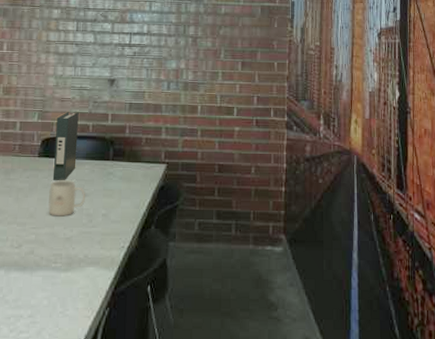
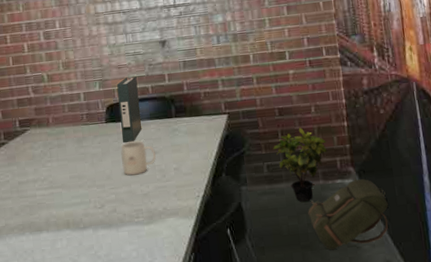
potted plant: none [208,188,262,266] -> present [273,128,327,203]
backpack: none [233,248,315,320] -> present [308,179,388,250]

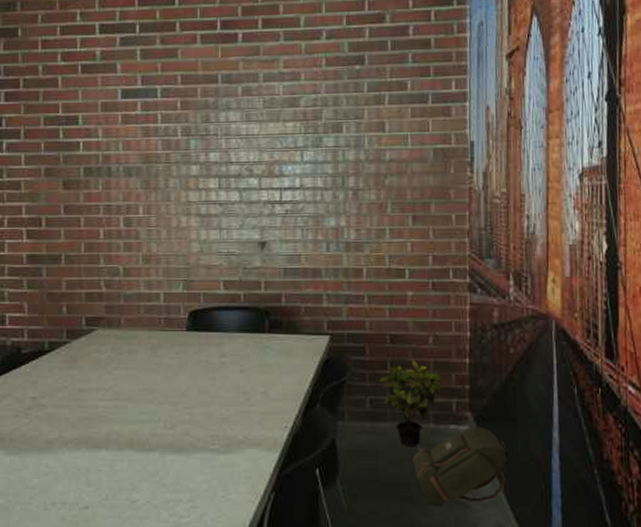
binder: present [117,76,143,143] -> none [204,280,229,356]
mug: present [121,141,156,176] -> none [201,356,242,395]

